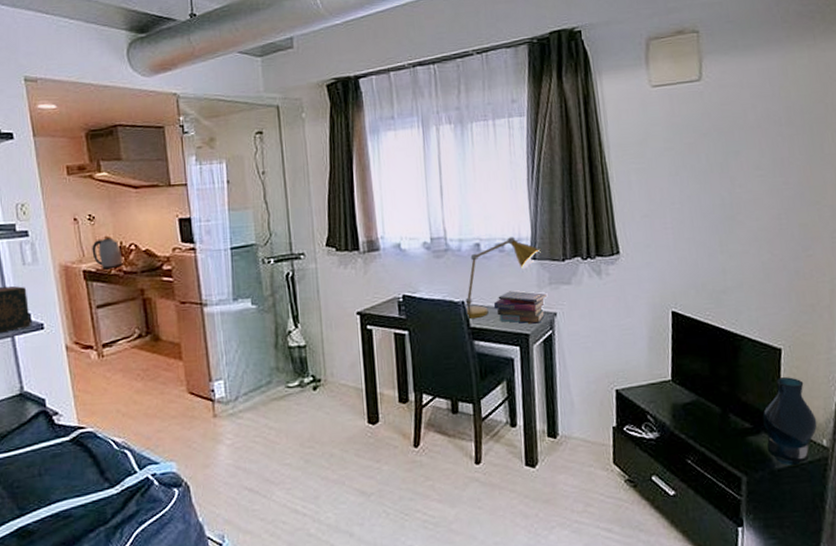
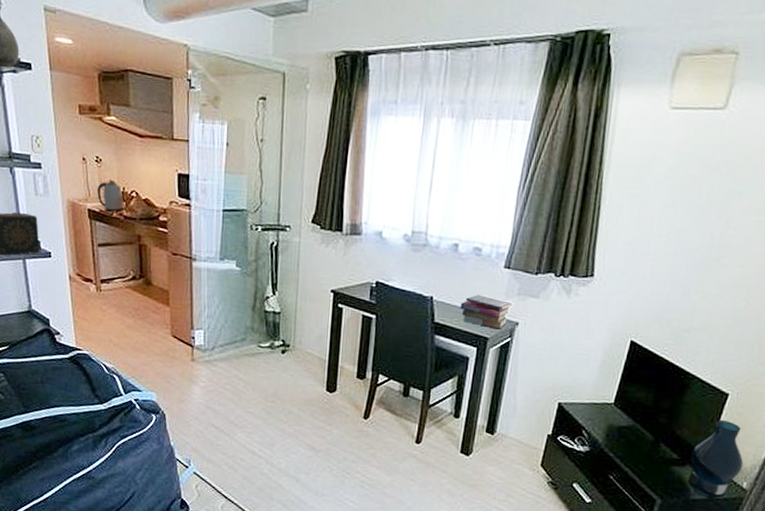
desk lamp: present [464,237,541,318] -> none [432,242,517,315]

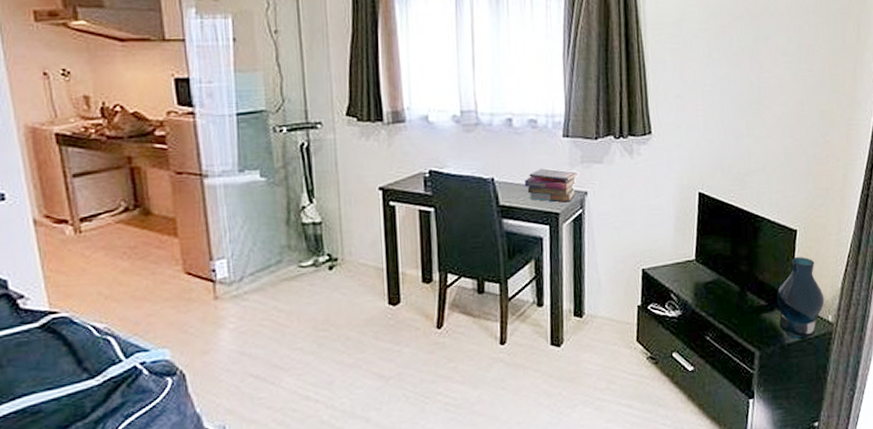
kettle: present [97,181,125,212] -> none [66,97,108,133]

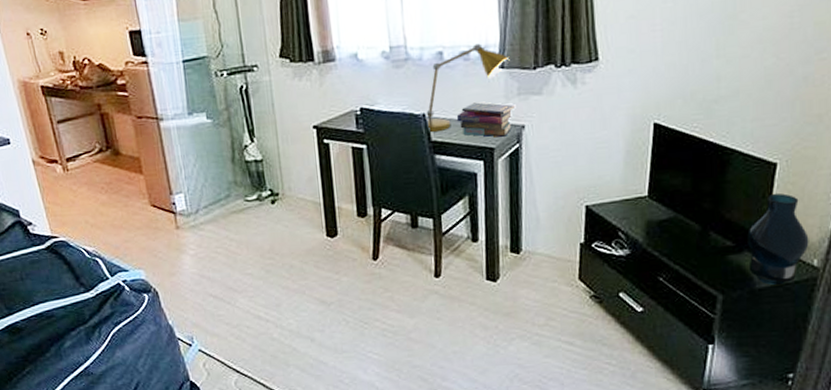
desk lamp: none [494,113,574,196] -> present [425,43,510,132]

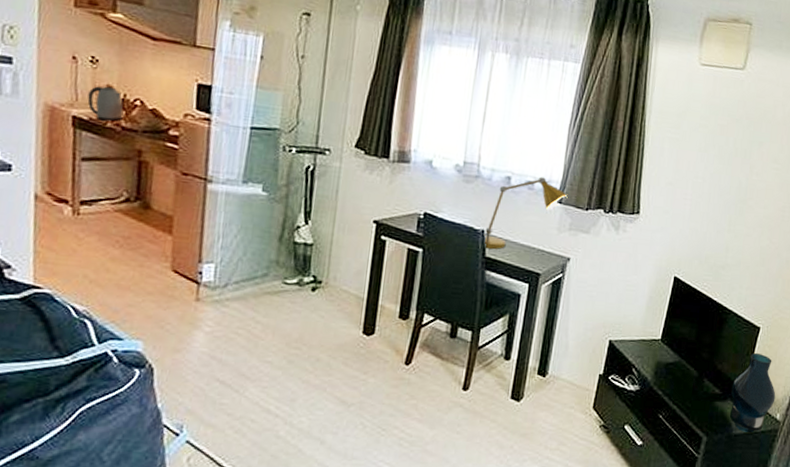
kettle: none [47,52,80,85] -> present [87,86,124,122]
books: present [456,102,516,137] -> none [511,229,566,265]

